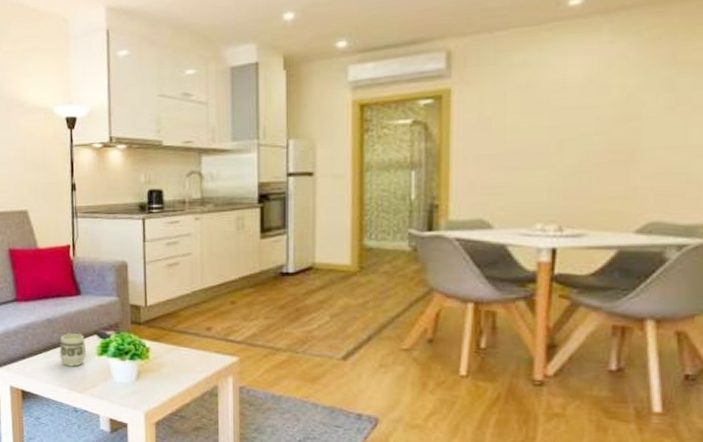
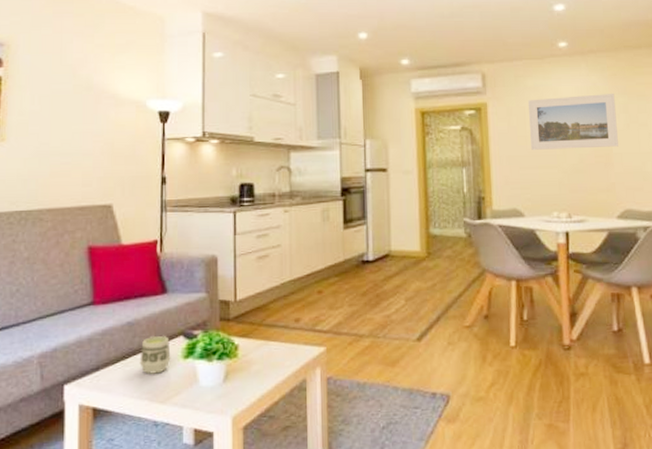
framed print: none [511,65,654,146] -> present [528,94,618,150]

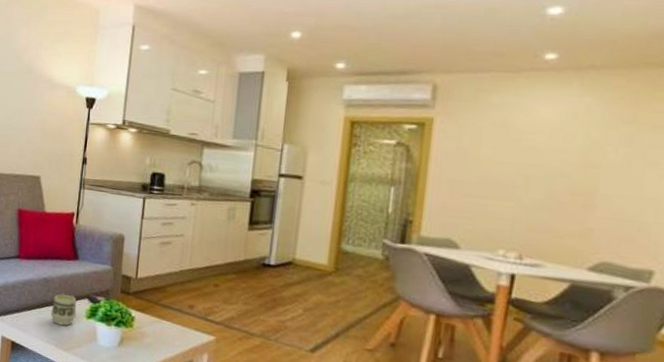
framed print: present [528,94,618,150] -> none [483,119,616,186]

